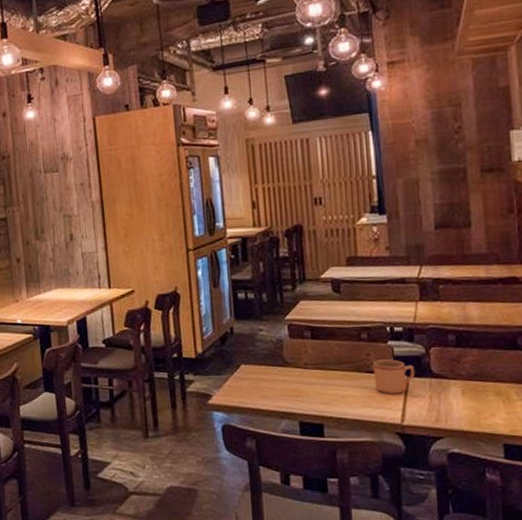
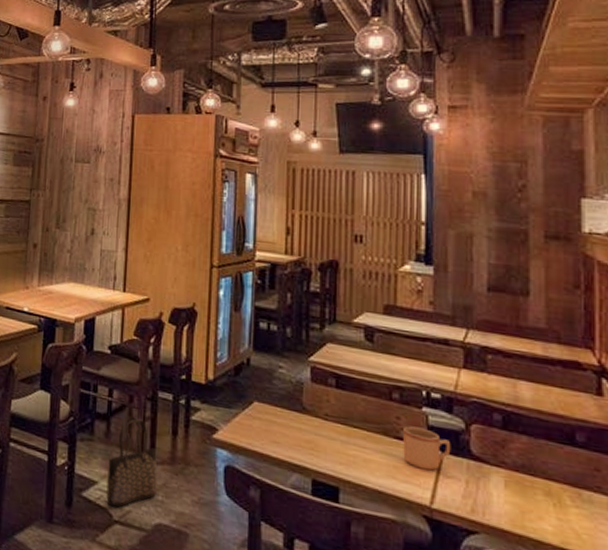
tote bag: none [117,399,165,481] -> present [106,416,158,508]

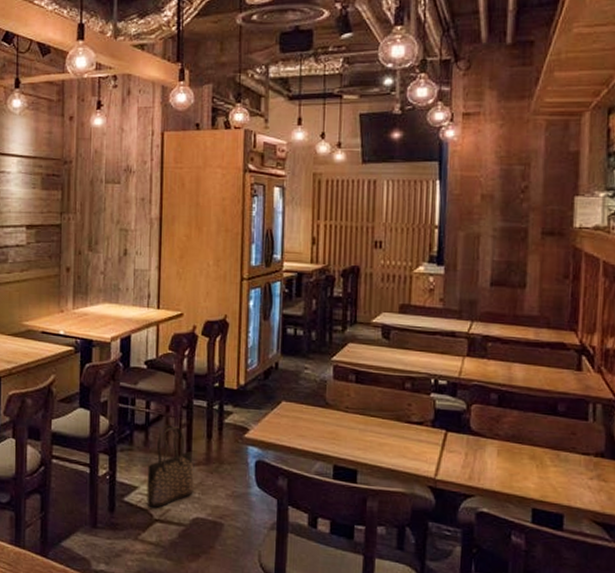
mug: present [403,425,451,471] -> none [413,411,454,448]

